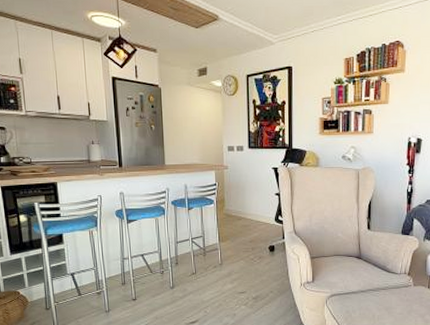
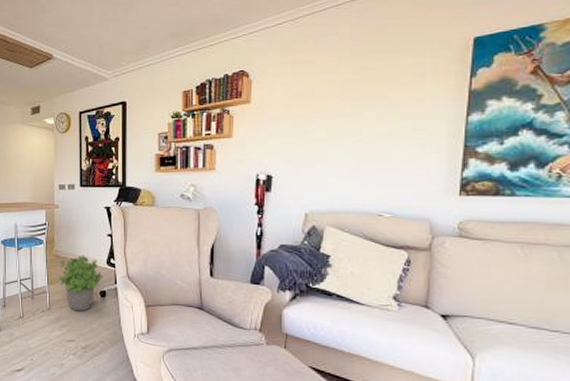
potted plant: none [230,213,272,266] -> present [59,255,103,312]

